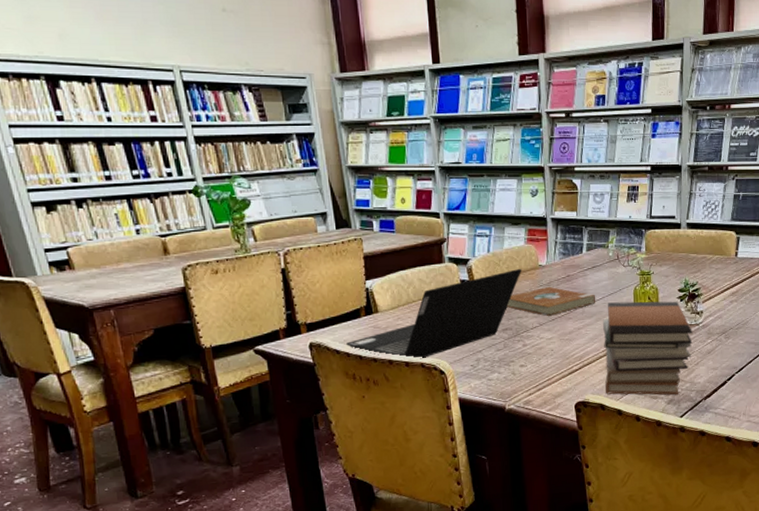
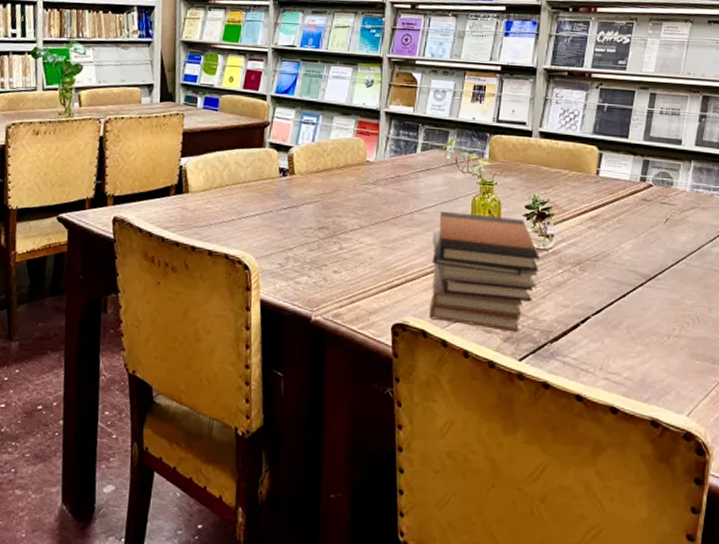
laptop computer: present [346,269,522,359] -> none [150,162,348,250]
book: present [507,286,596,316] -> none [327,185,428,219]

